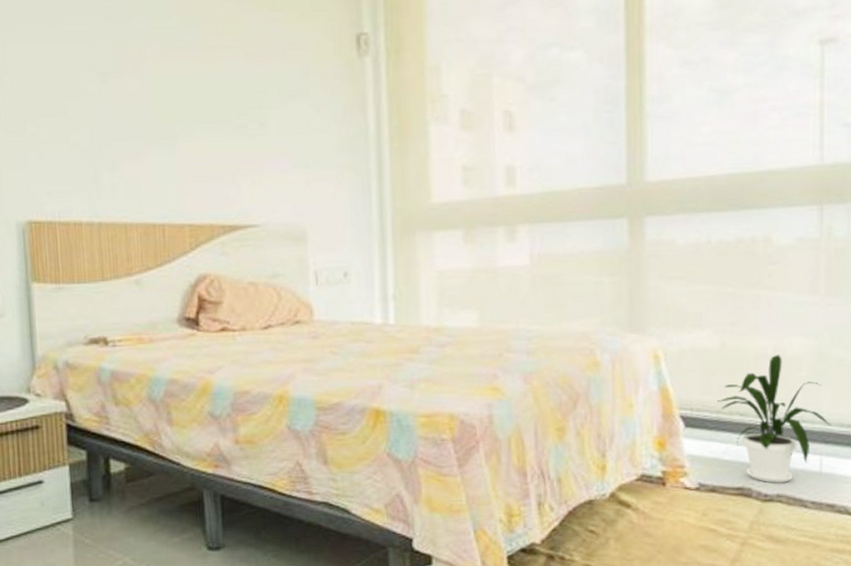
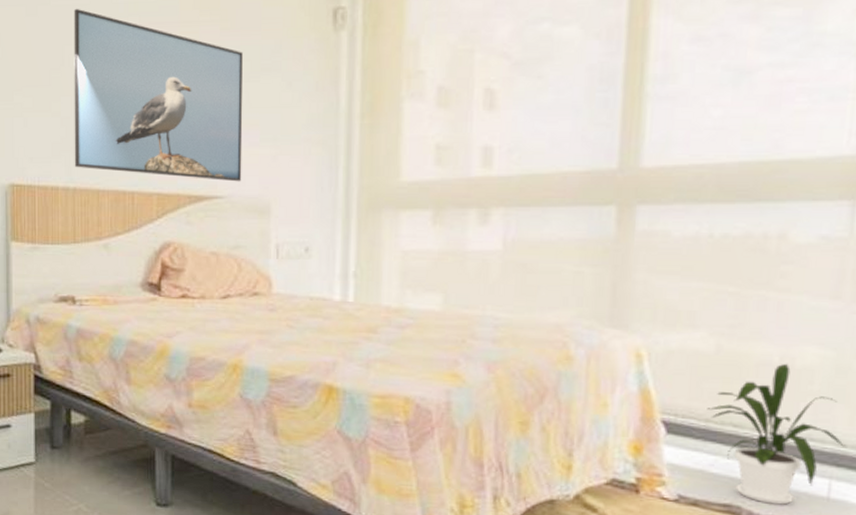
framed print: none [88,33,276,210] -> present [74,8,243,182]

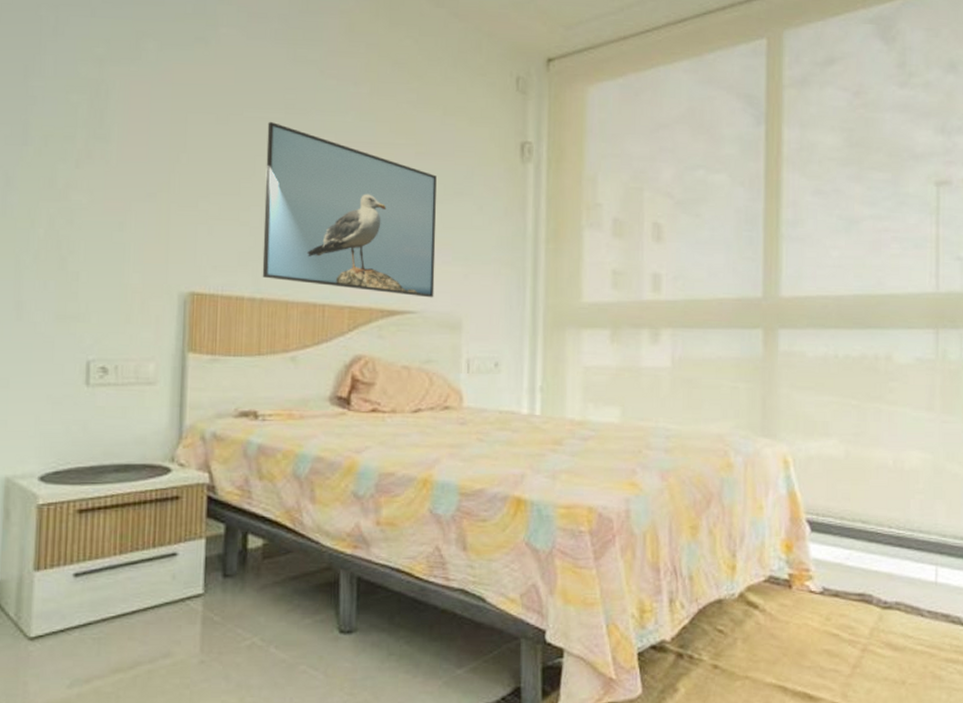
house plant: present [707,363,846,506] -> none [841,465,945,592]

